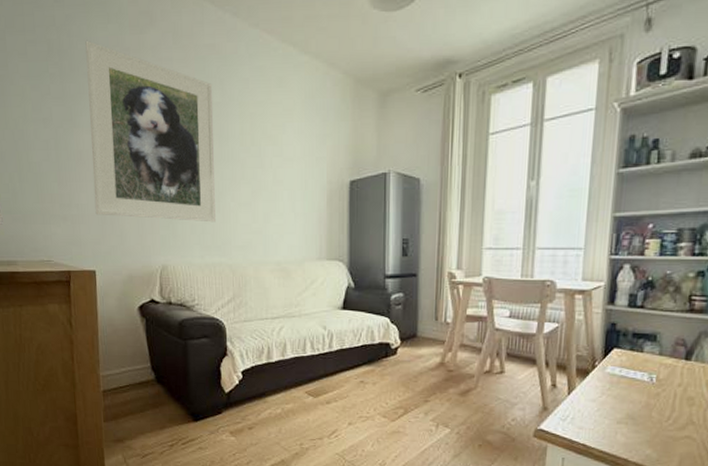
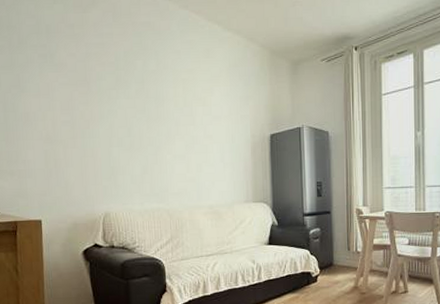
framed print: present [85,40,216,223] -> none [33,17,154,173]

